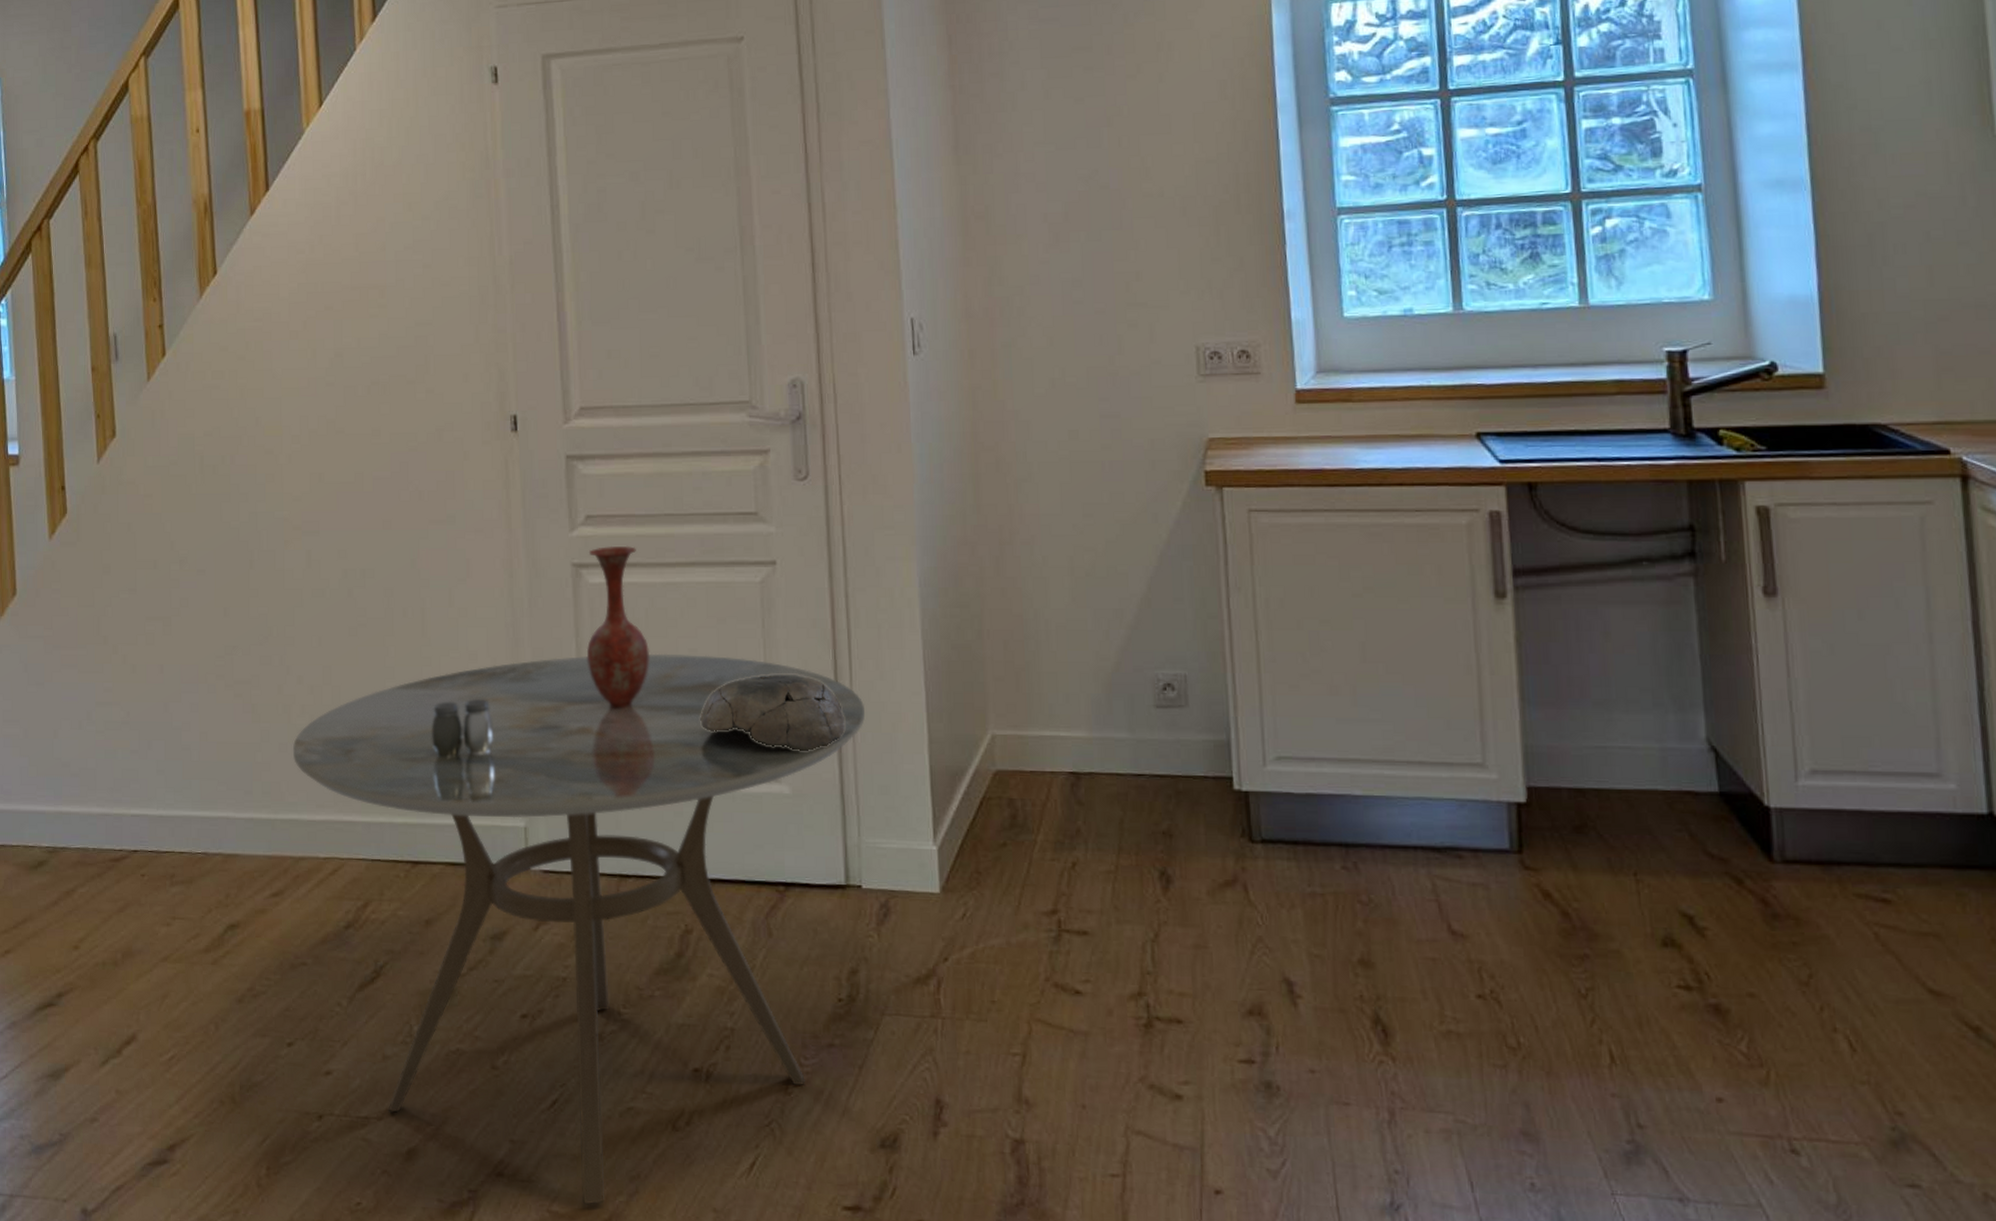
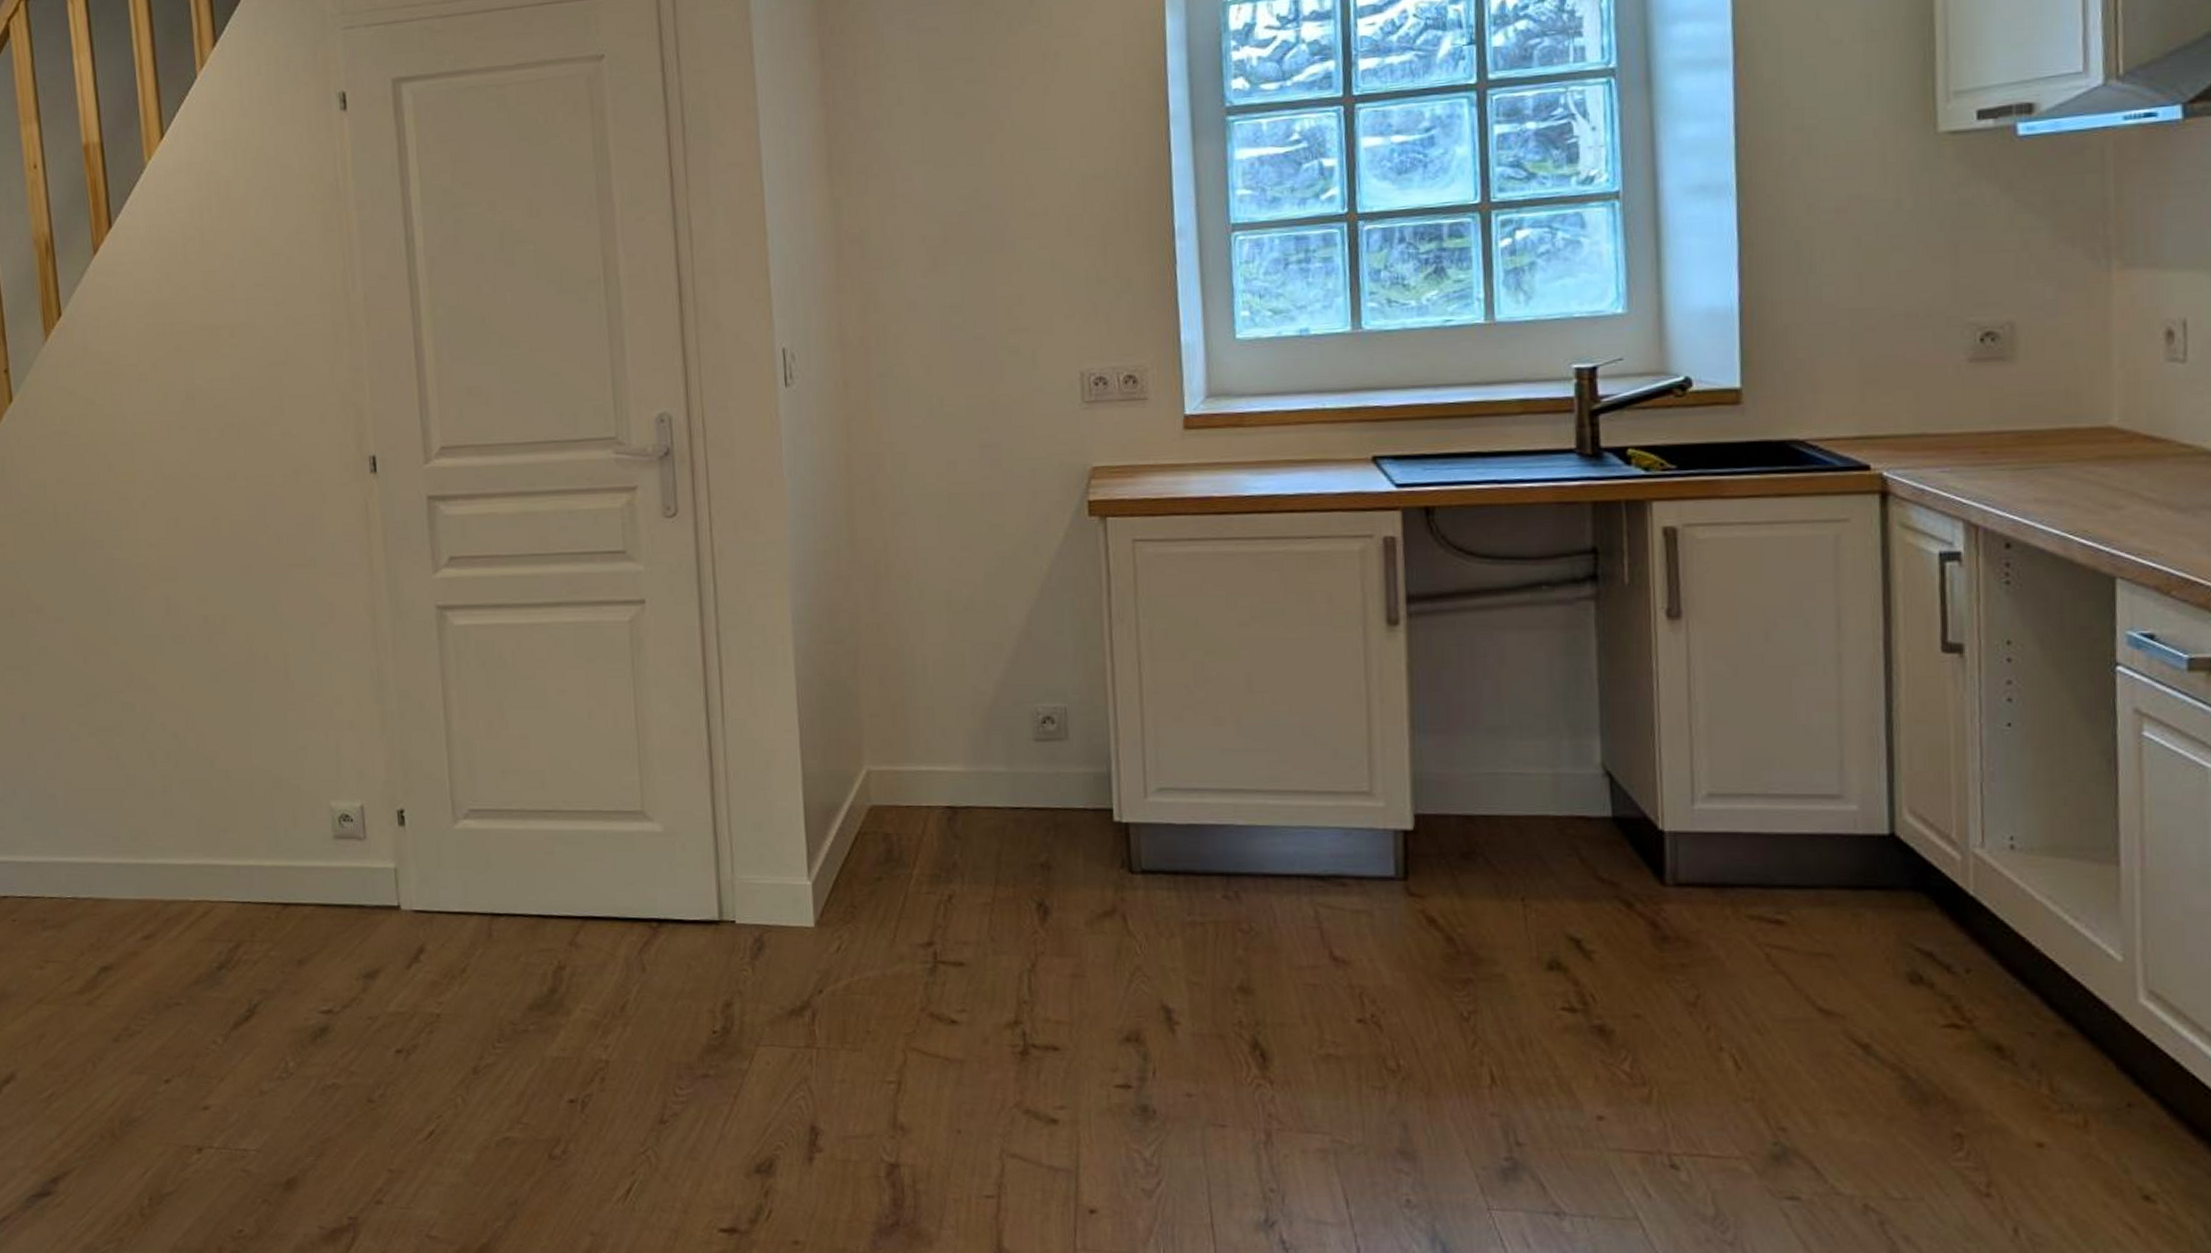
dining table: present [292,653,866,1204] -> none [158,694,738,1229]
salt and pepper shaker: present [432,699,494,758] -> none [298,743,361,802]
vase: present [586,545,650,709] -> none [452,586,518,750]
bowl: present [699,673,845,751] -> none [569,712,717,789]

